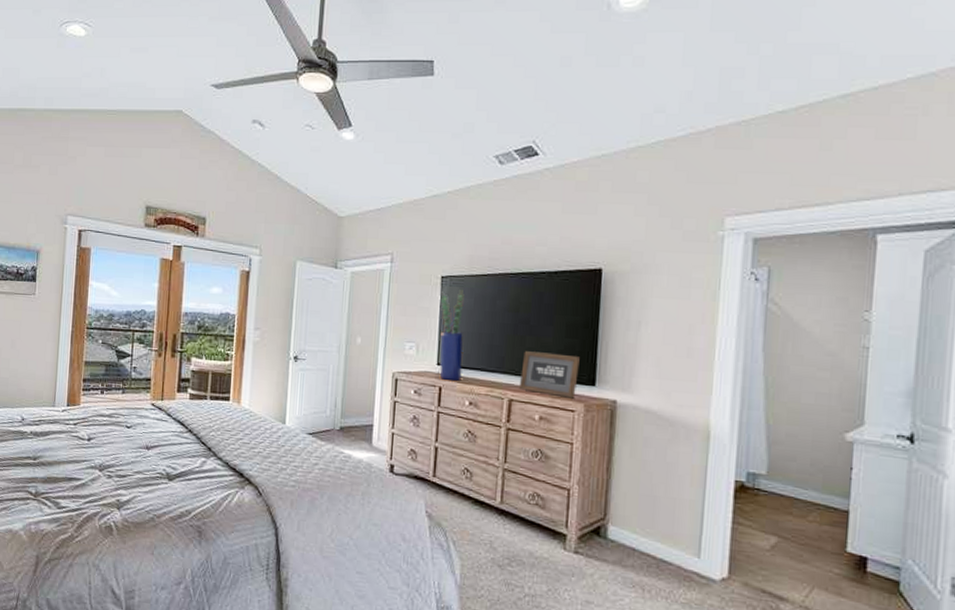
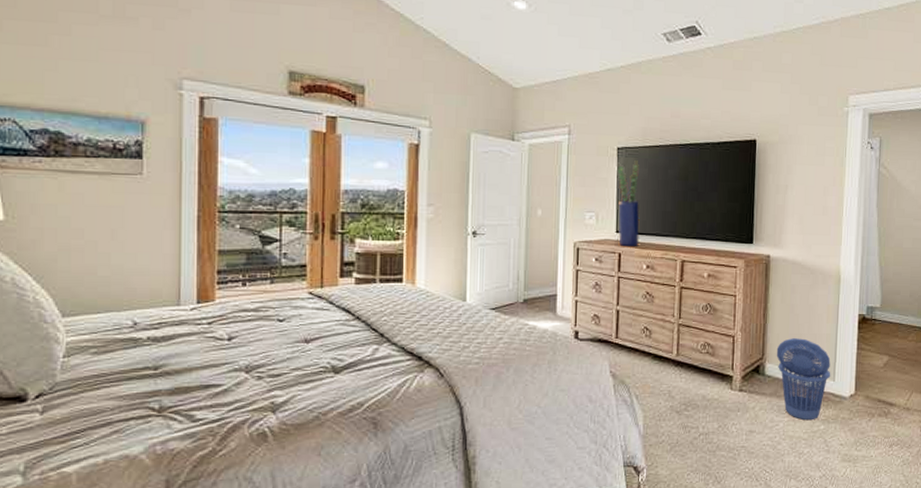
picture frame: present [518,351,580,399] -> none [689,216,740,256]
laundry basket: none [622,499,695,602] -> present [776,338,831,421]

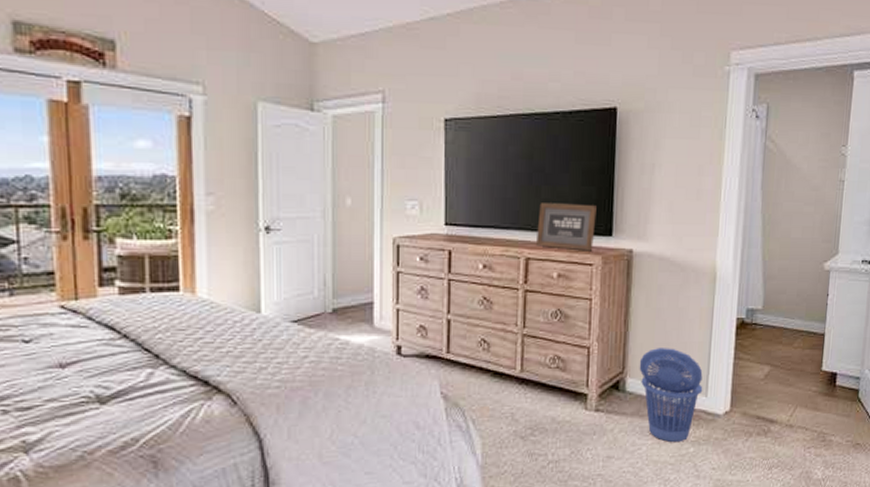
vase: present [617,160,640,247] -> none [445,135,474,243]
picture frame: none [689,216,740,256] -> present [535,203,597,251]

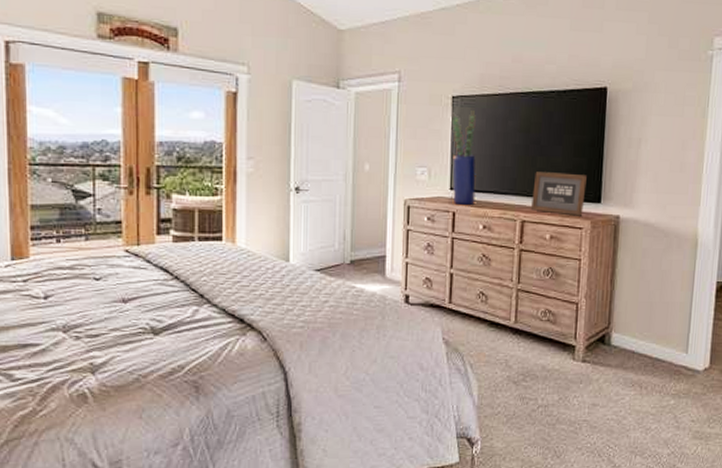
vase: none [445,135,474,243] -> present [451,110,476,206]
laundry basket: present [639,348,703,443] -> none [623,306,684,395]

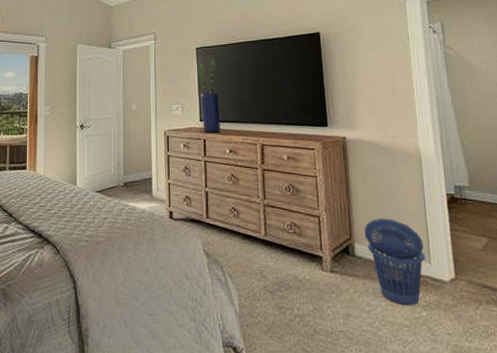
picture frame: present [530,172,587,216] -> none [267,103,313,139]
laundry basket: none [623,306,684,395] -> present [364,219,426,306]

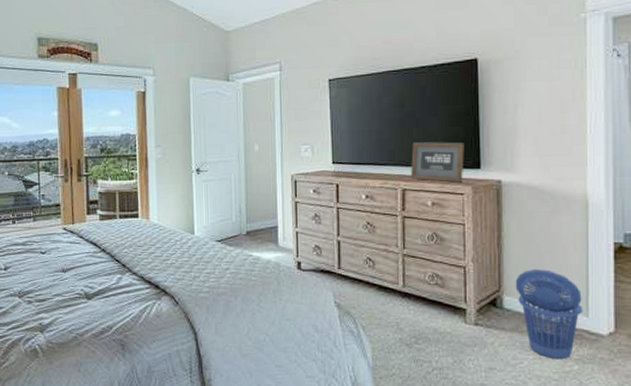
vase: present [197,58,221,134] -> none [330,91,356,178]
picture frame: none [267,103,313,139] -> present [410,142,464,183]

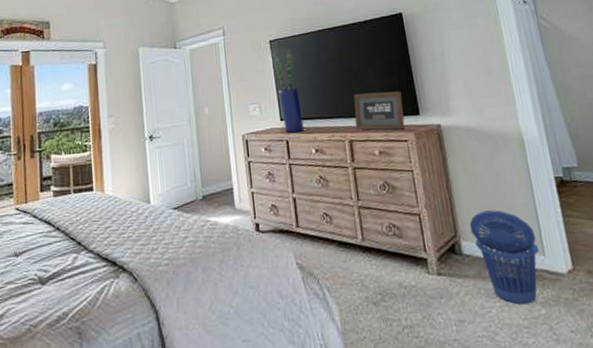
vase: none [330,91,356,178] -> present [272,50,304,134]

